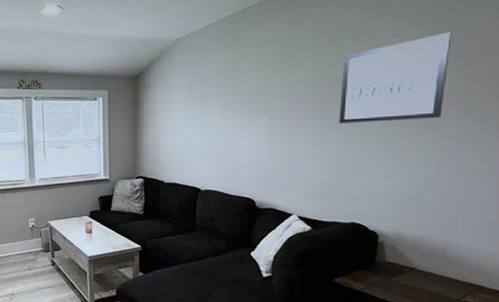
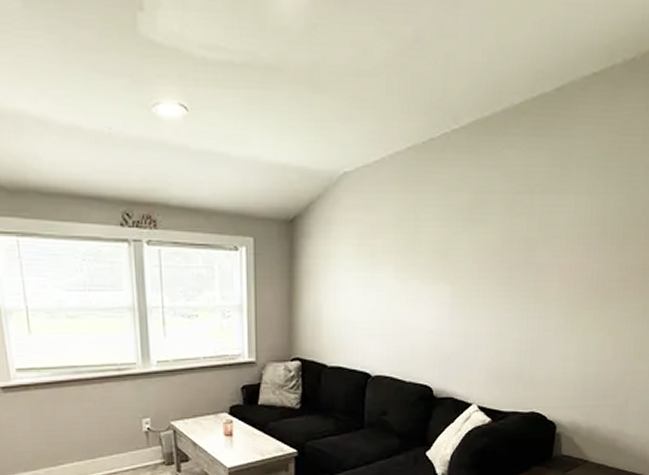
wall art: present [339,31,452,123] -> none [524,194,636,295]

